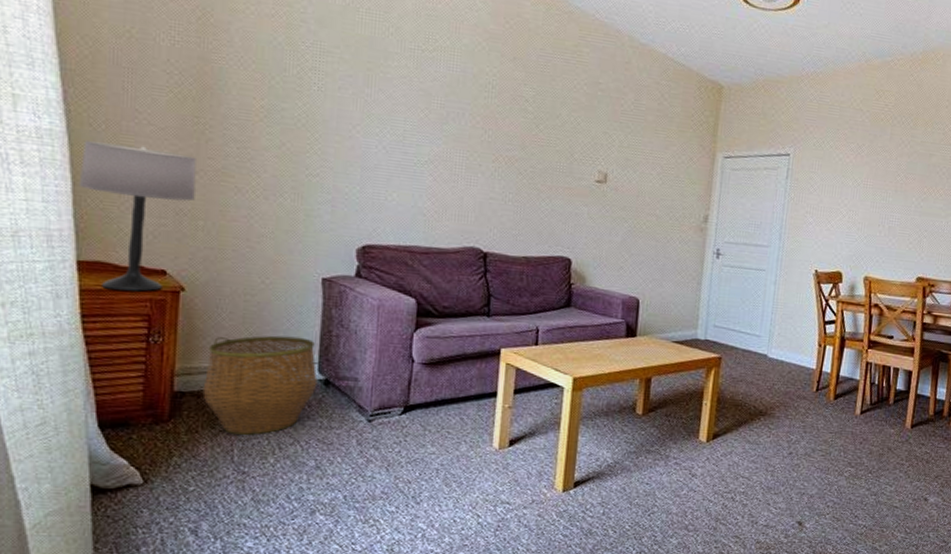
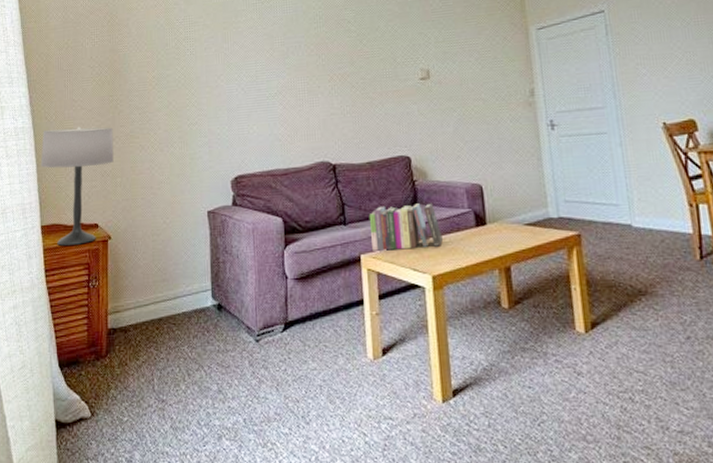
basket: present [202,335,318,435] -> none [128,267,212,364]
books: none [515,303,591,352] -> present [369,202,444,251]

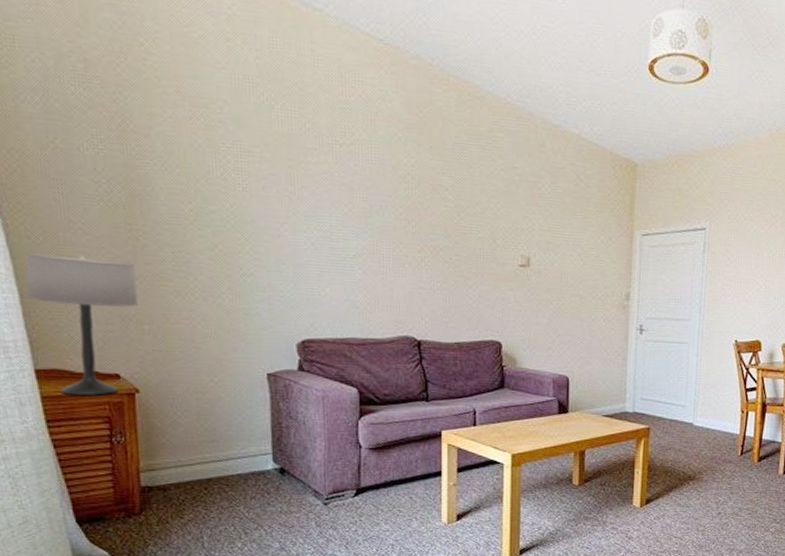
books: present [369,202,444,251] -> none [453,386,526,430]

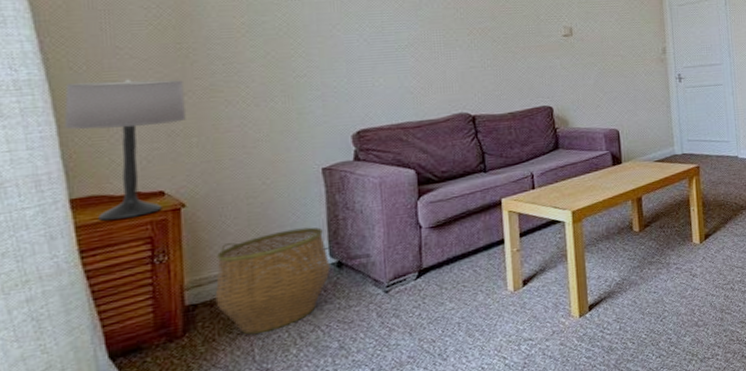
basket: none [167,430,274,522] -> present [215,227,331,335]

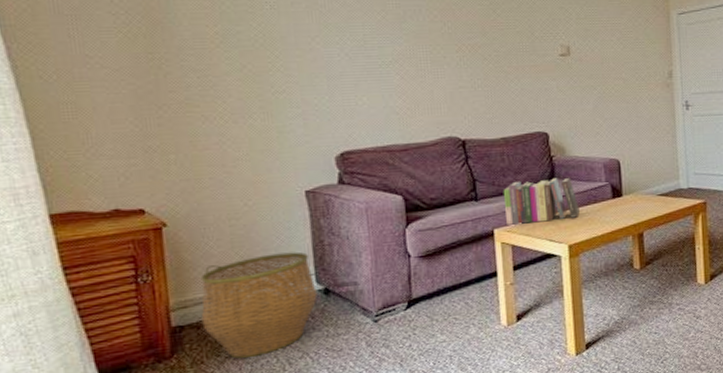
table lamp: present [64,79,186,221] -> none [36,90,162,238]
books: none [510,147,583,194] -> present [503,177,581,225]

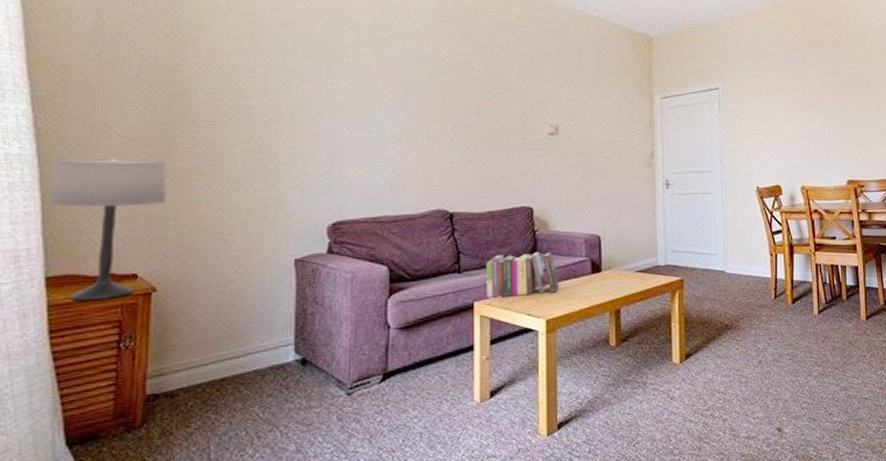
table lamp: none [36,90,162,238] -> present [48,158,167,301]
basket: present [200,252,318,359] -> none [176,320,294,430]

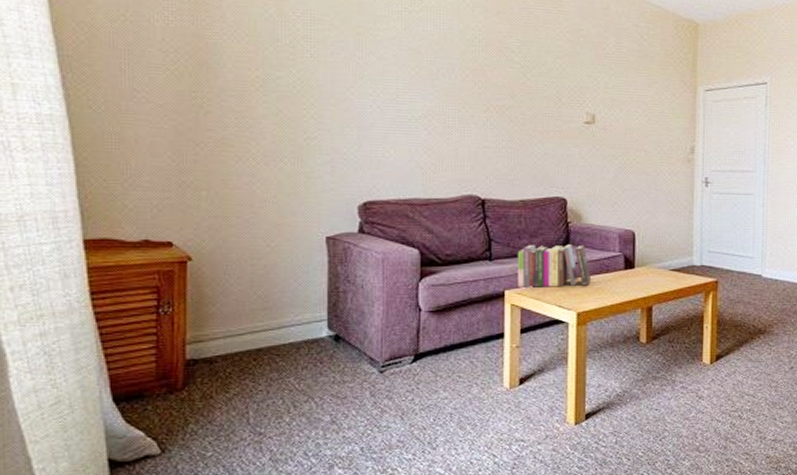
table lamp: present [48,158,167,301] -> none [81,123,197,265]

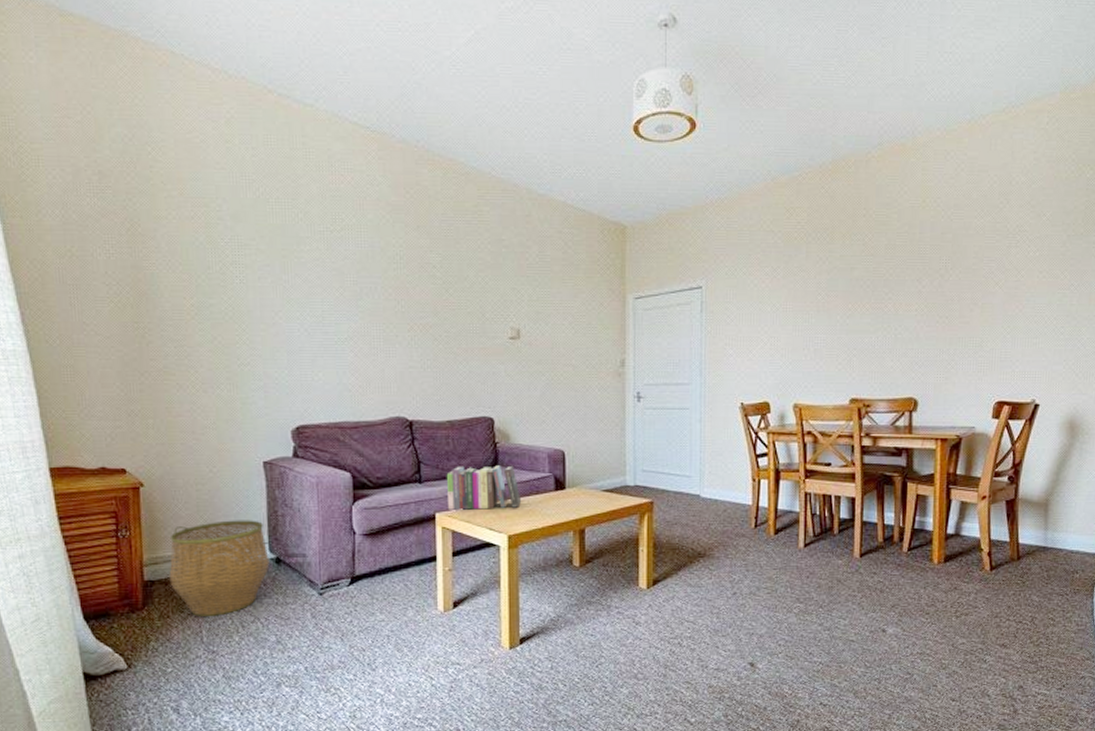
basket: none [215,296,328,397] -> present [169,520,270,616]

